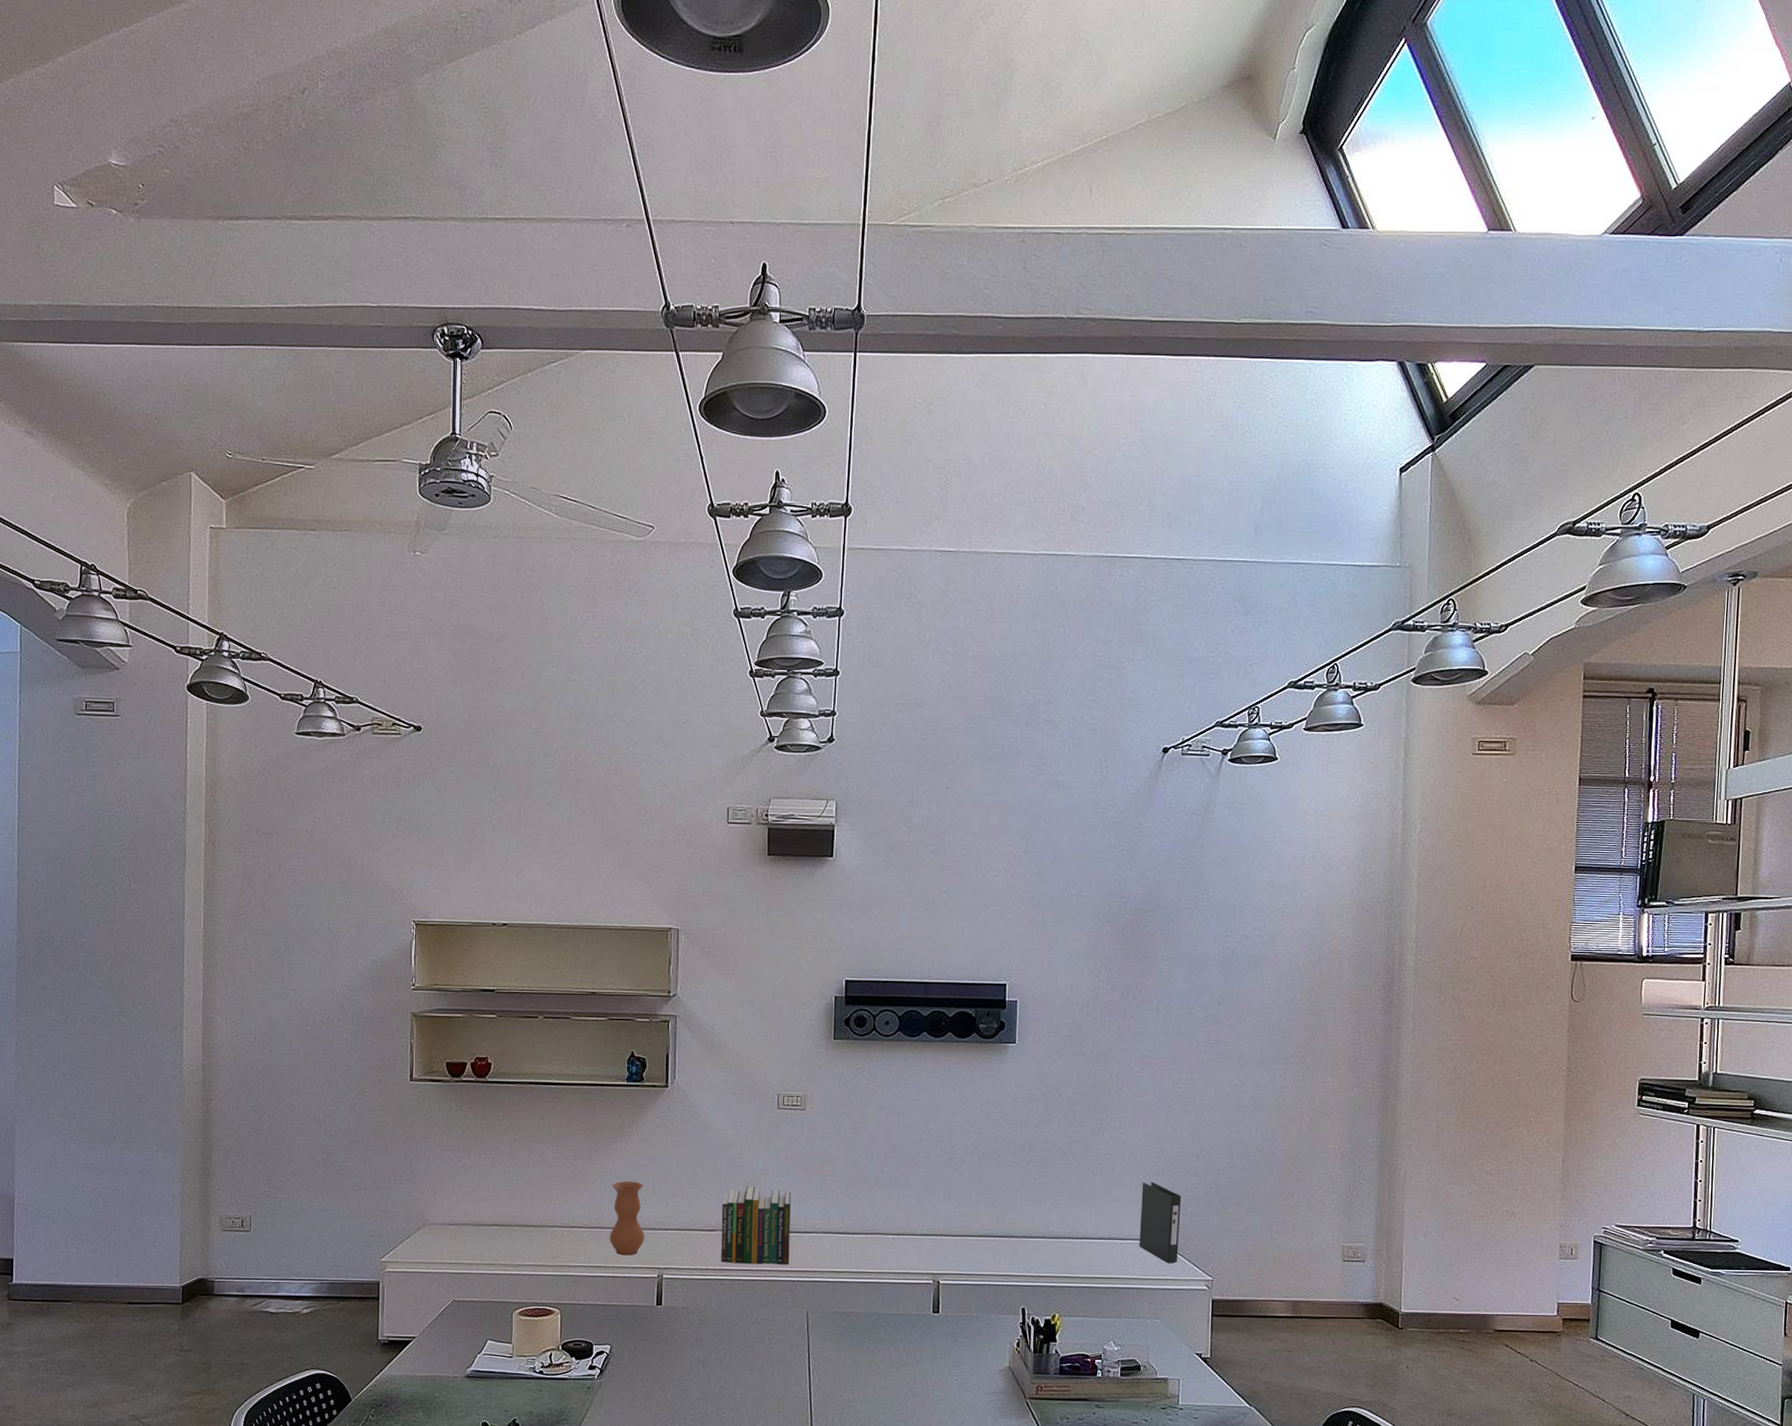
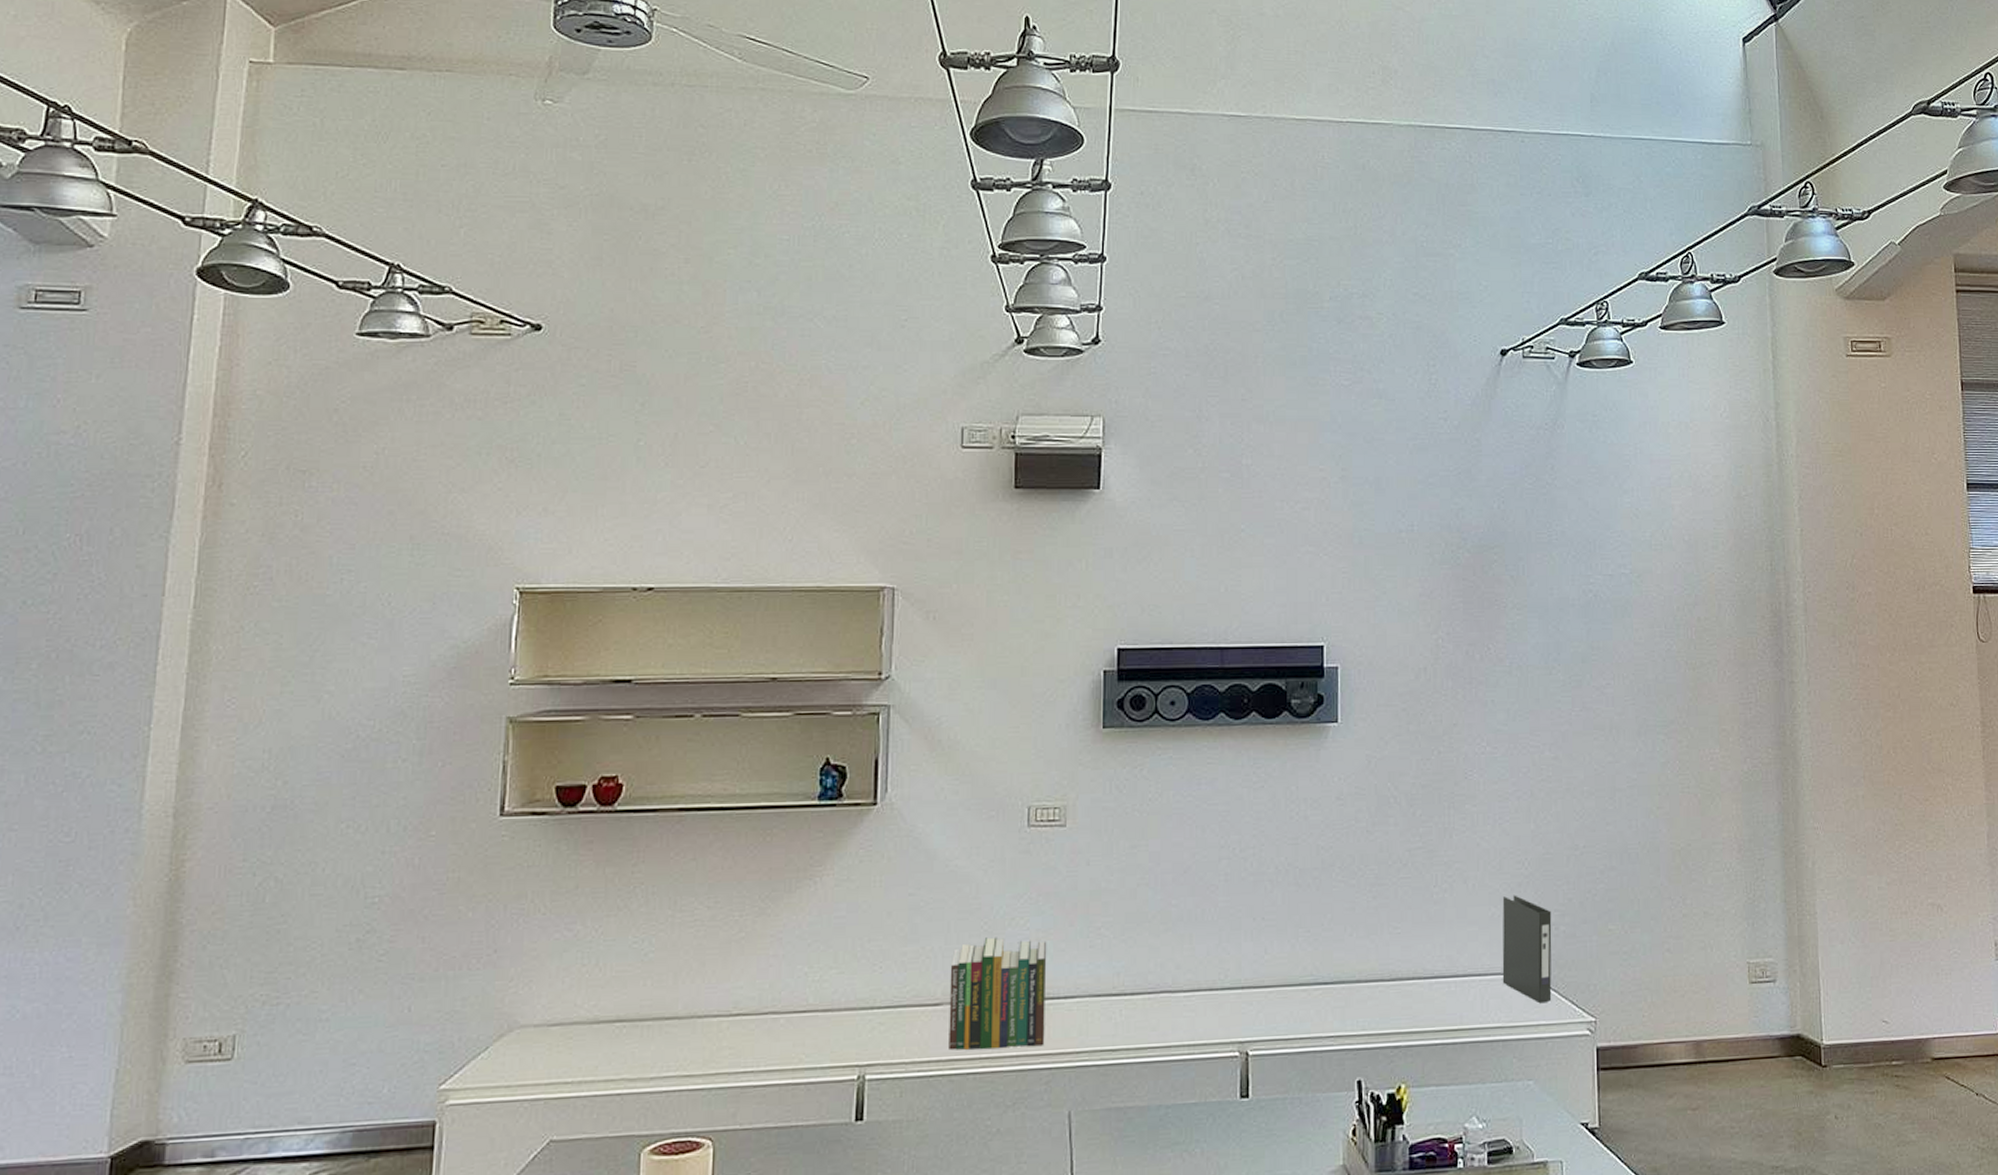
vase: present [609,1181,645,1256] -> none [788,941,840,1052]

